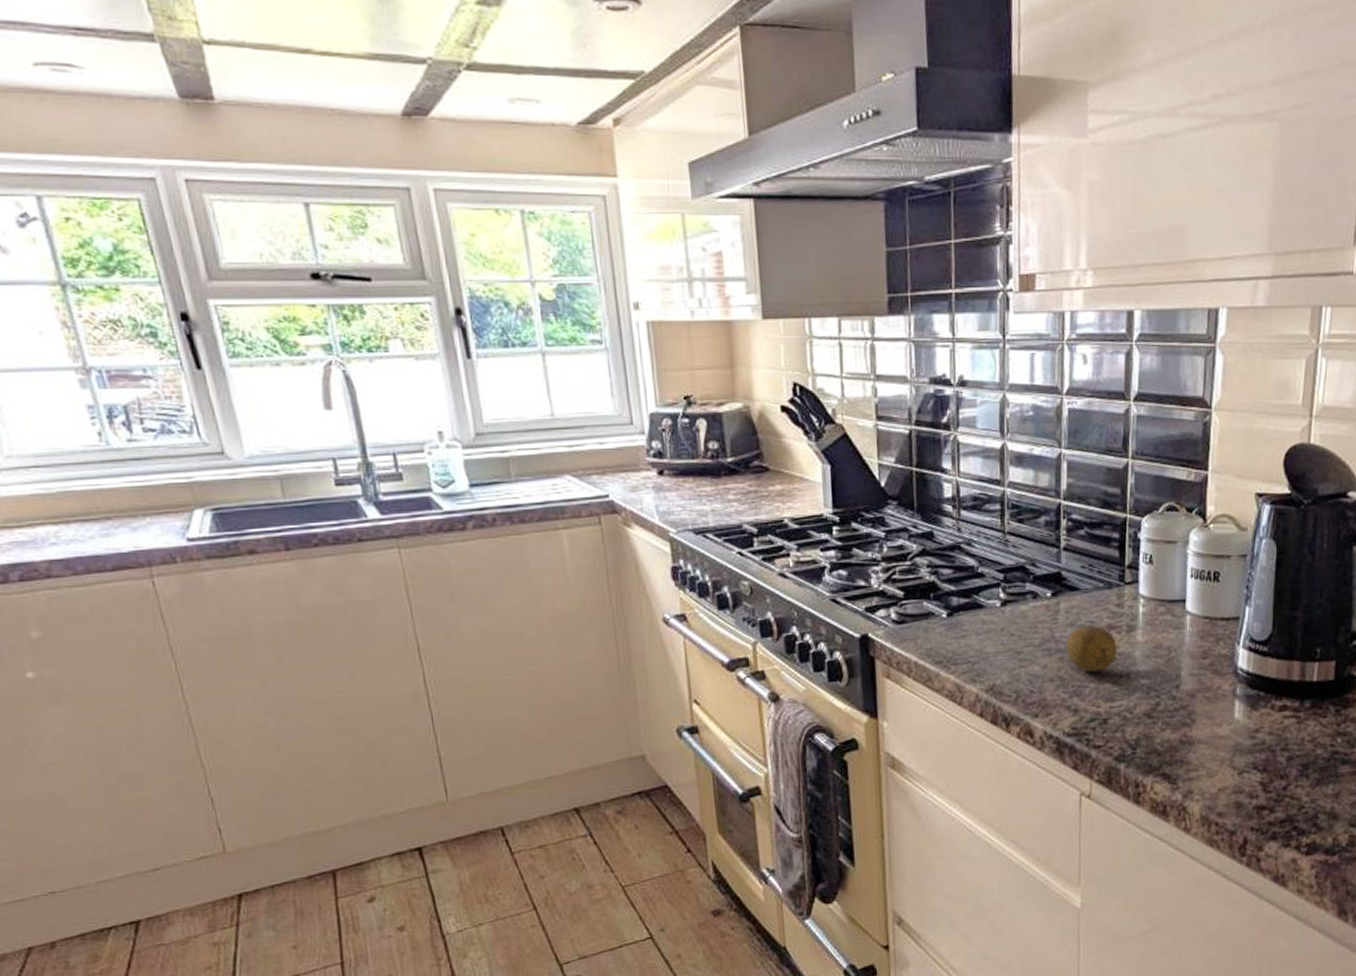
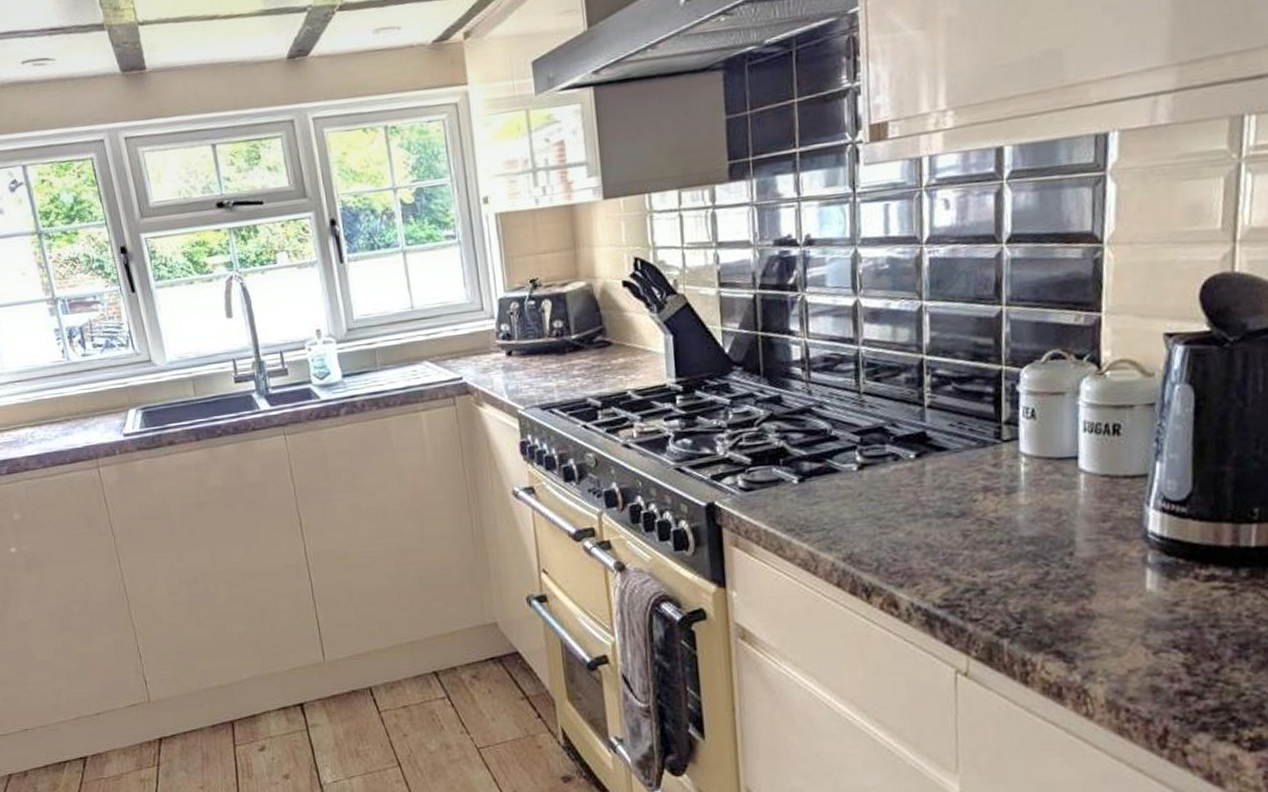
fruit: present [1066,625,1117,672] -> none [934,487,995,539]

